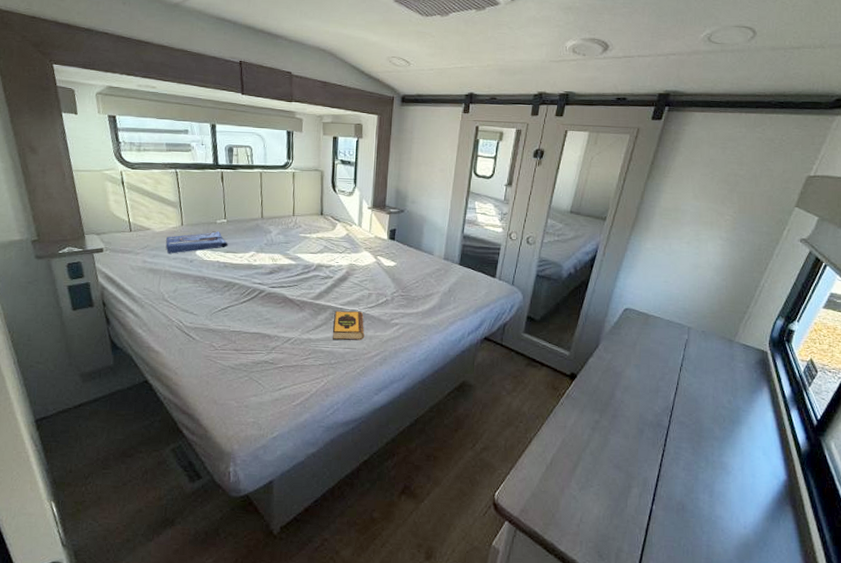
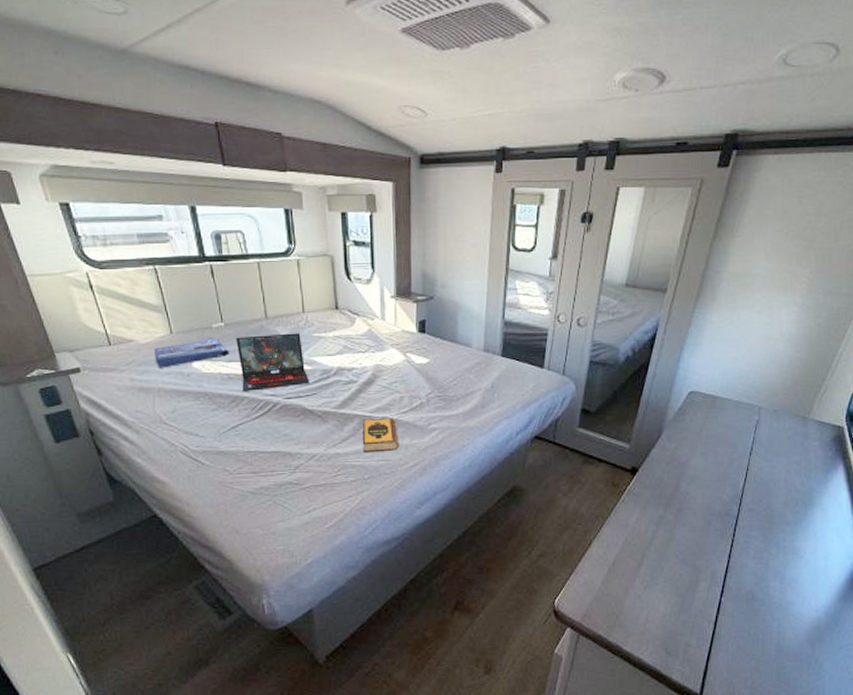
laptop: none [234,232,293,279] -> present [235,333,310,391]

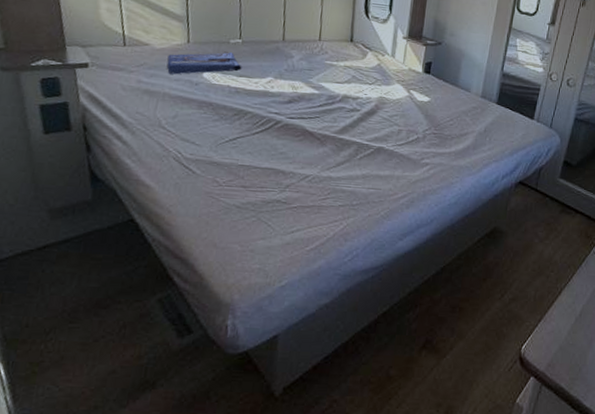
laptop: present [235,333,310,391] -> none [247,54,315,107]
hardback book: present [362,417,400,453] -> none [356,147,392,181]

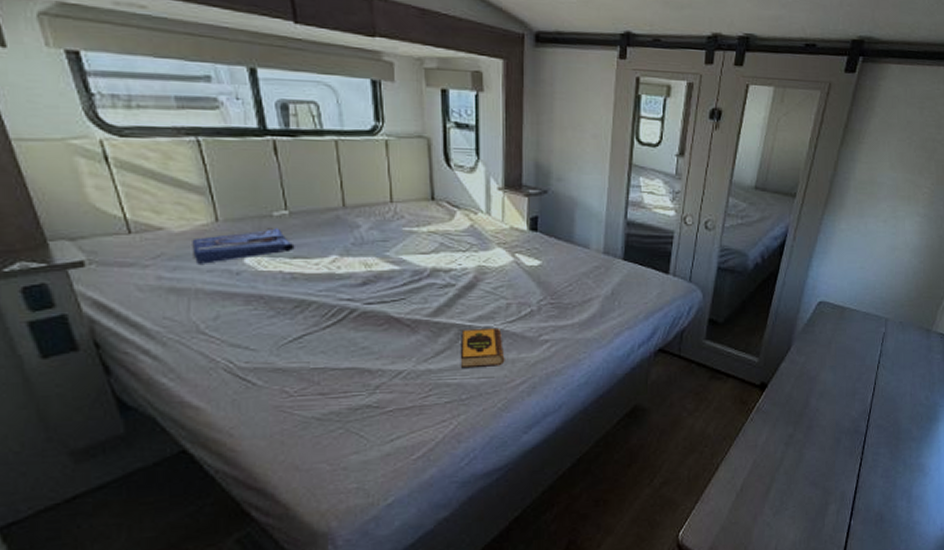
hardback book: none [356,147,392,181] -> present [460,327,505,369]

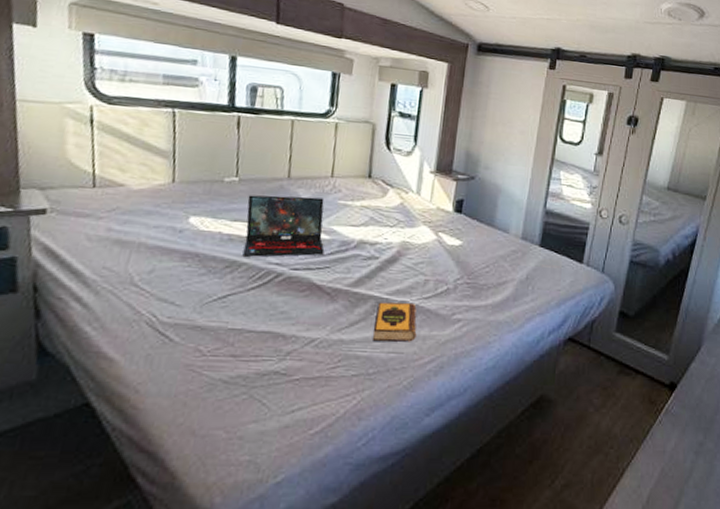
tote bag: present [192,228,295,264] -> none [145,192,238,220]
laptop: none [303,226,397,294] -> present [242,195,325,257]

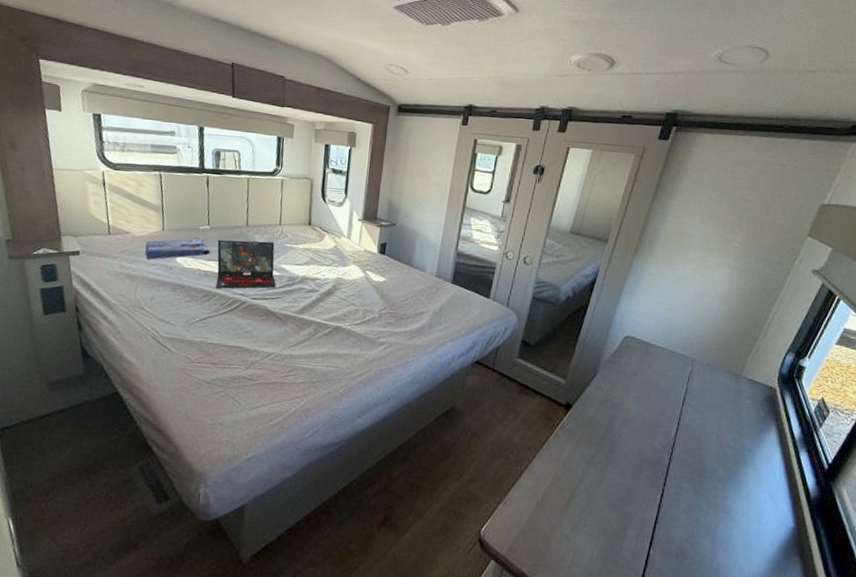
tote bag: none [145,192,238,220] -> present [145,237,211,260]
hardback book: present [373,302,417,342] -> none [315,326,349,359]

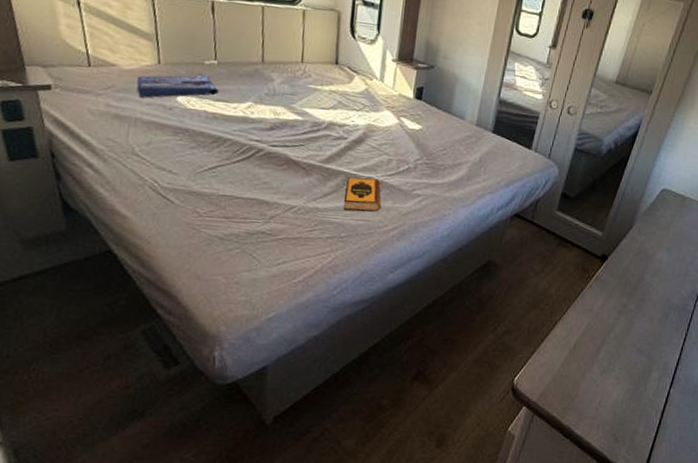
laptop: present [216,240,276,289] -> none [226,77,298,135]
hardback book: none [315,326,349,359] -> present [343,177,382,212]

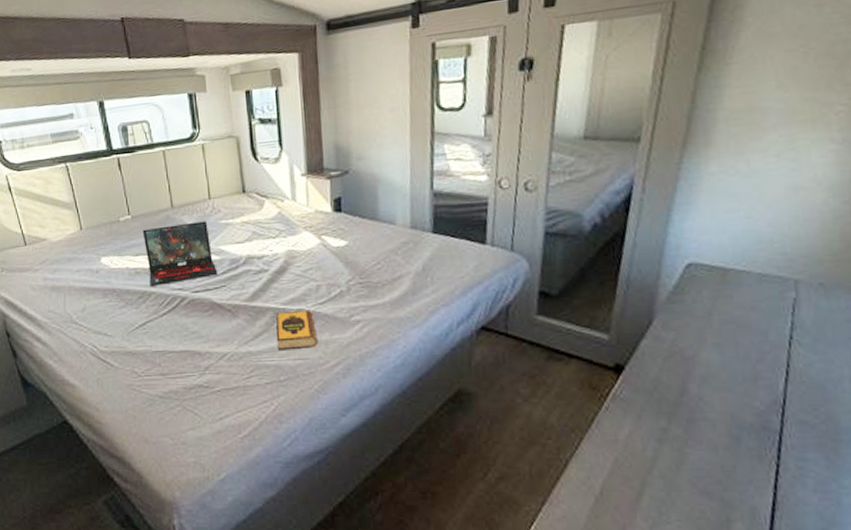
tote bag: present [137,74,219,98] -> none [65,231,137,266]
laptop: none [226,77,298,135] -> present [142,221,218,286]

